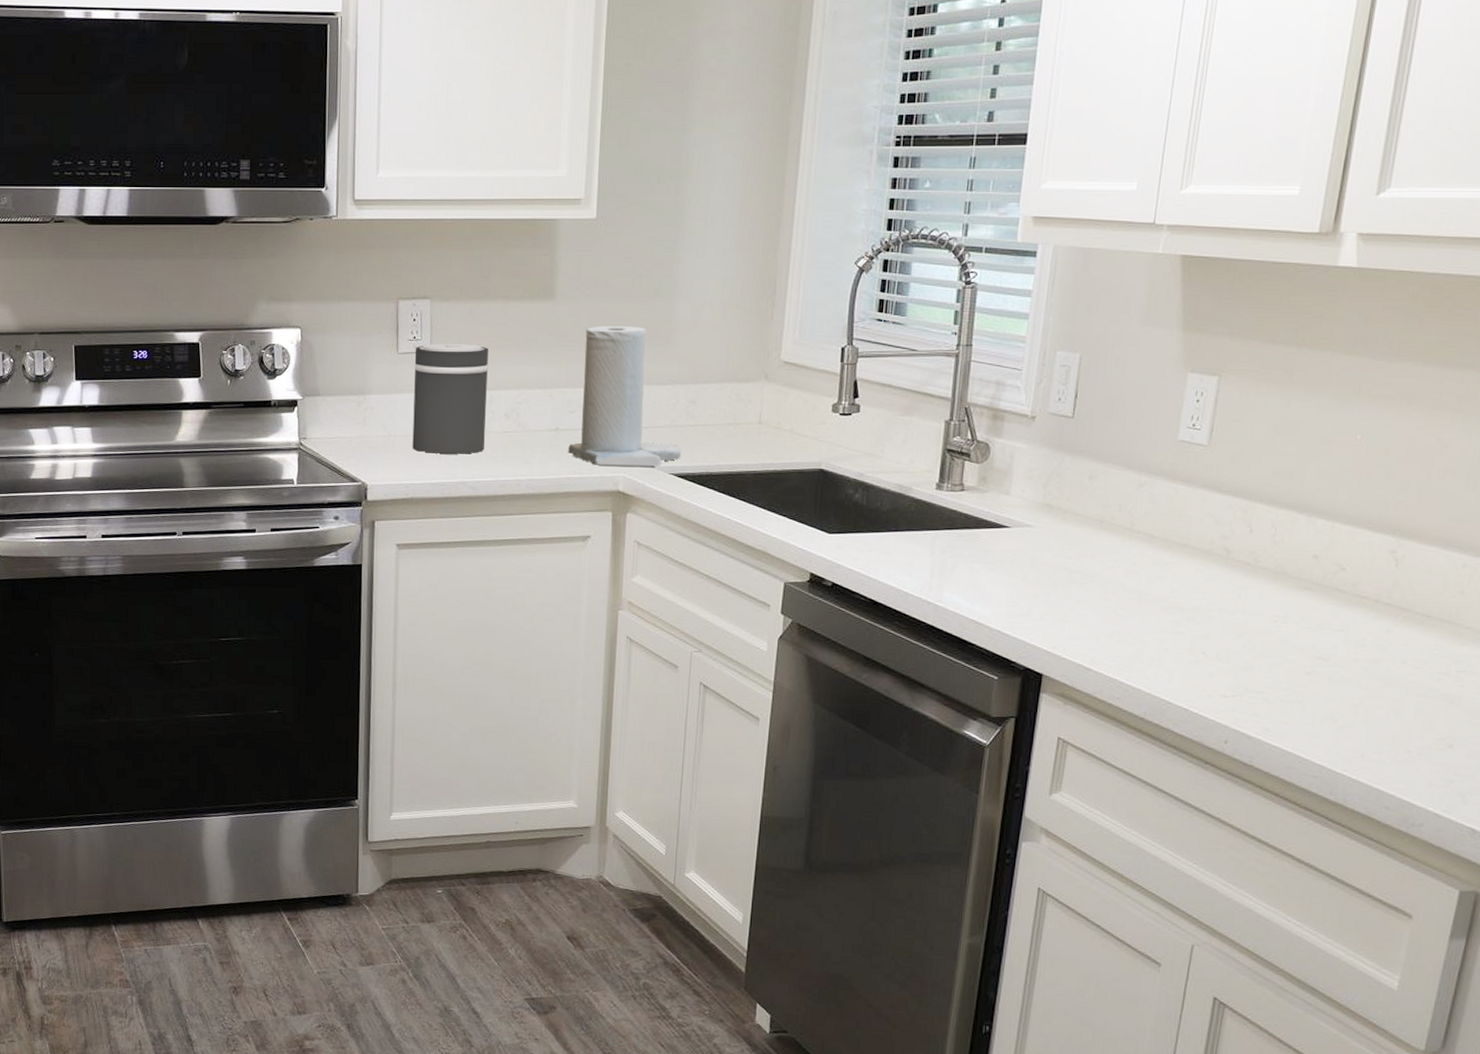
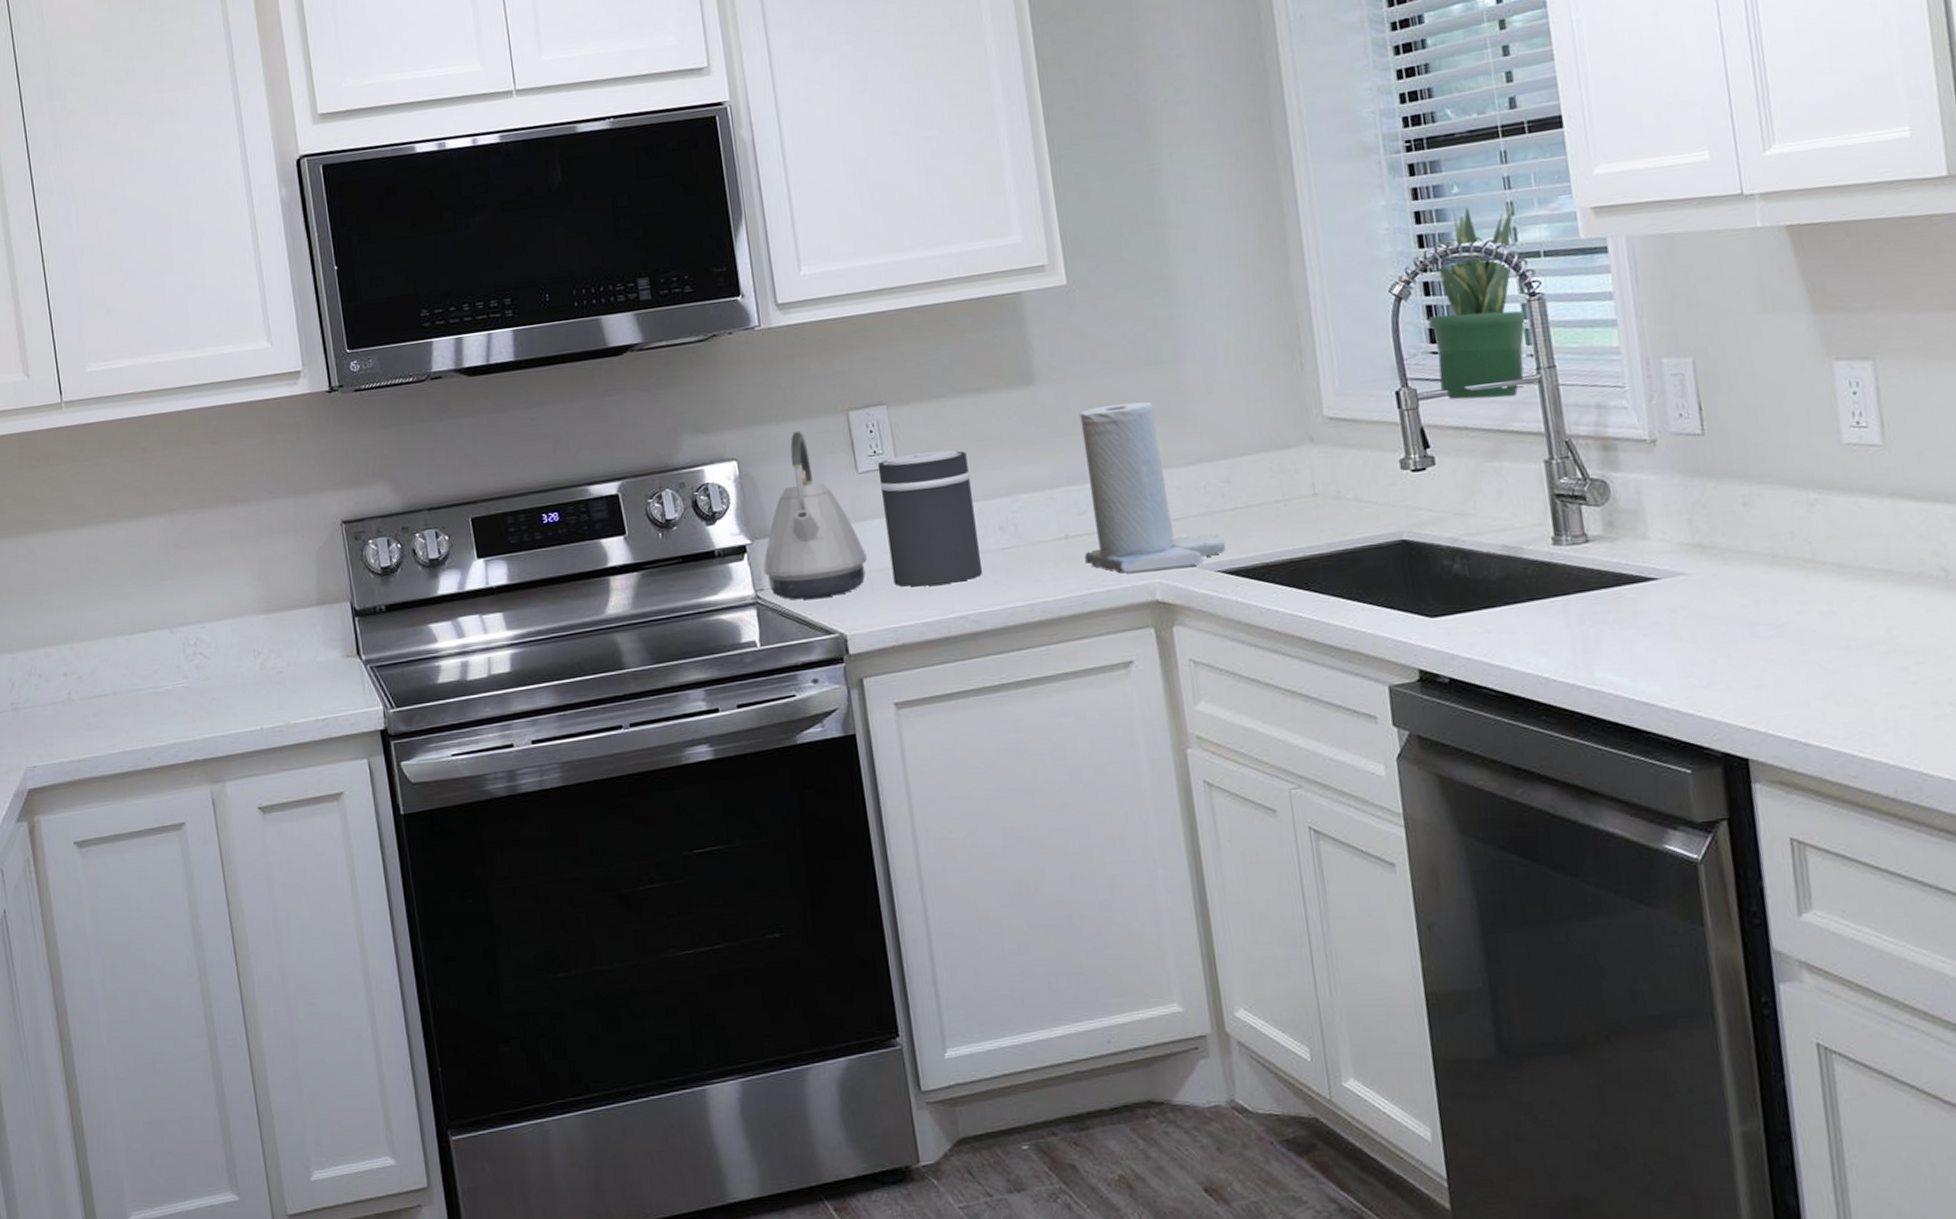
kettle: none [308,310,394,451] -> present [763,430,867,600]
planter: none [877,200,971,365] -> present [1427,204,1528,400]

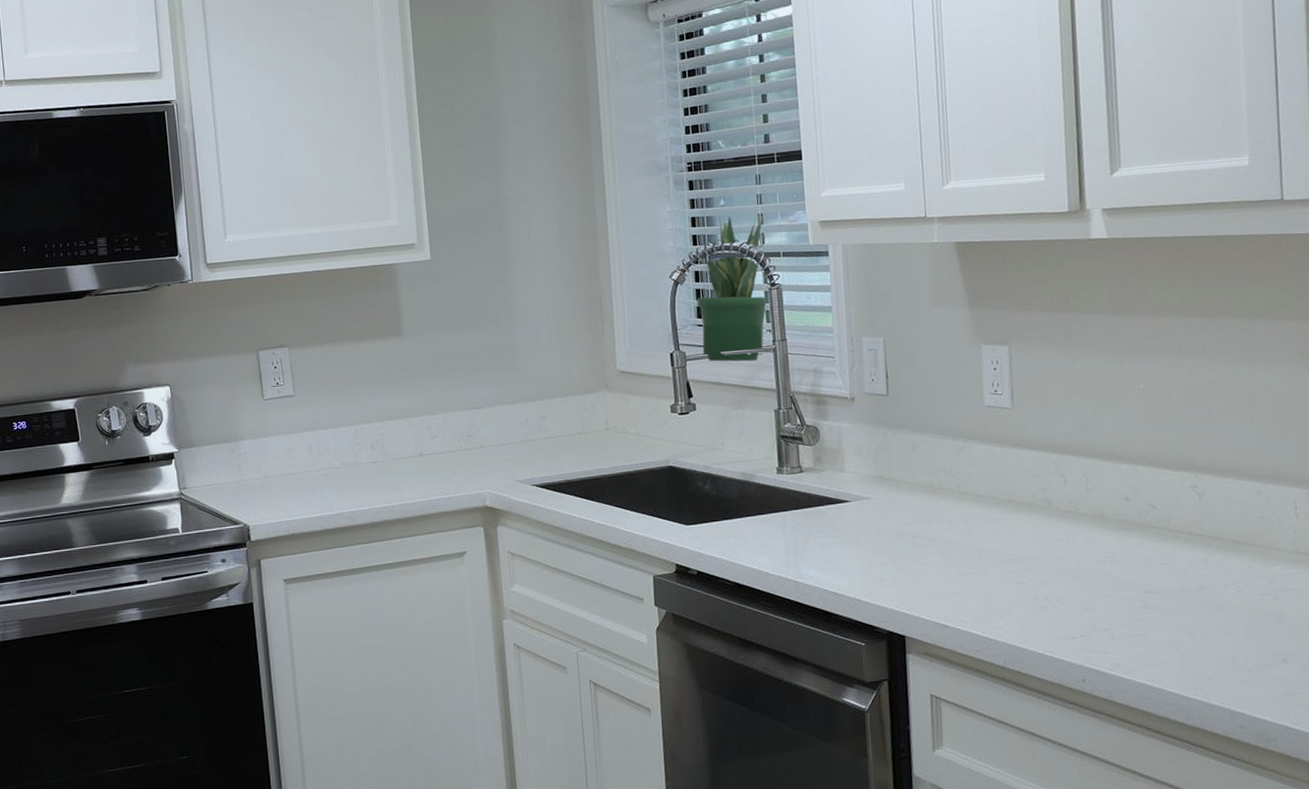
kettle: present [763,430,867,600] -> none [186,364,268,497]
cylinder: present [877,450,982,587] -> none [279,384,355,490]
paper towel: present [1079,401,1226,573] -> none [434,353,540,484]

